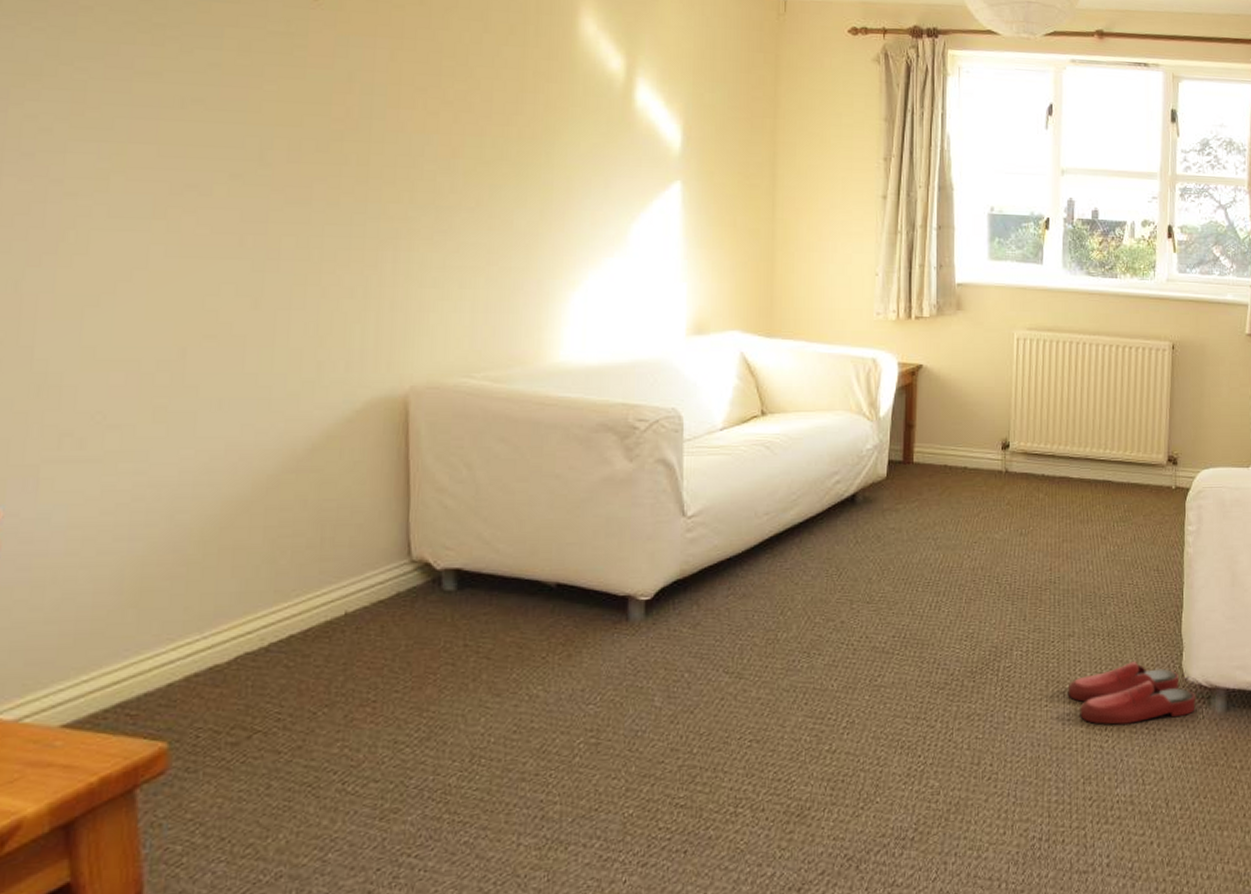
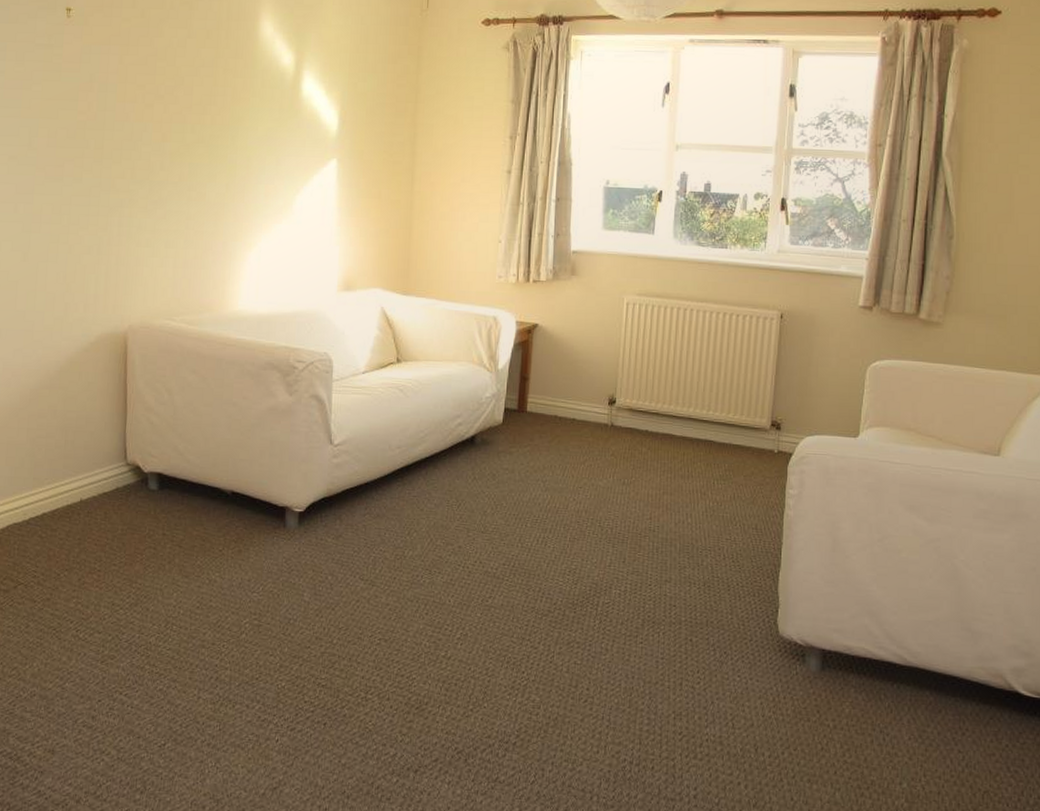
slippers: present [1067,660,1196,725] -> none [662,611,790,670]

